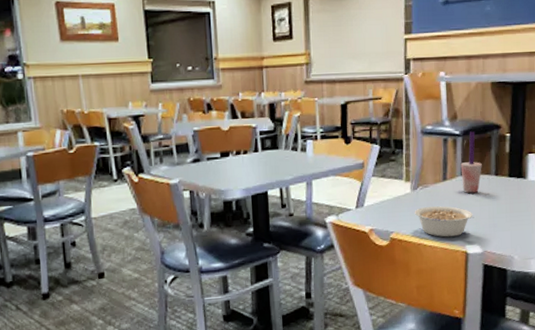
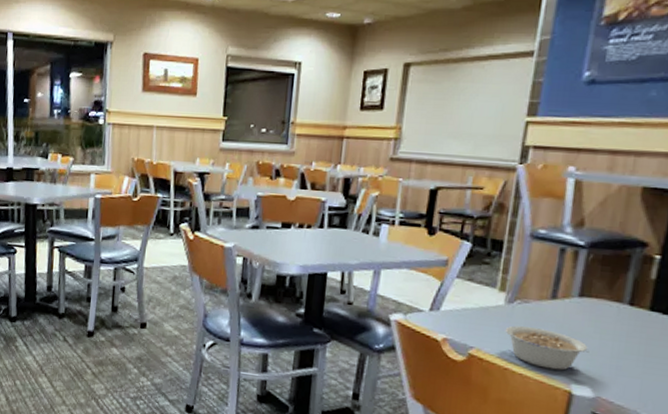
beverage cup: present [460,131,482,194] -> none [578,244,612,323]

